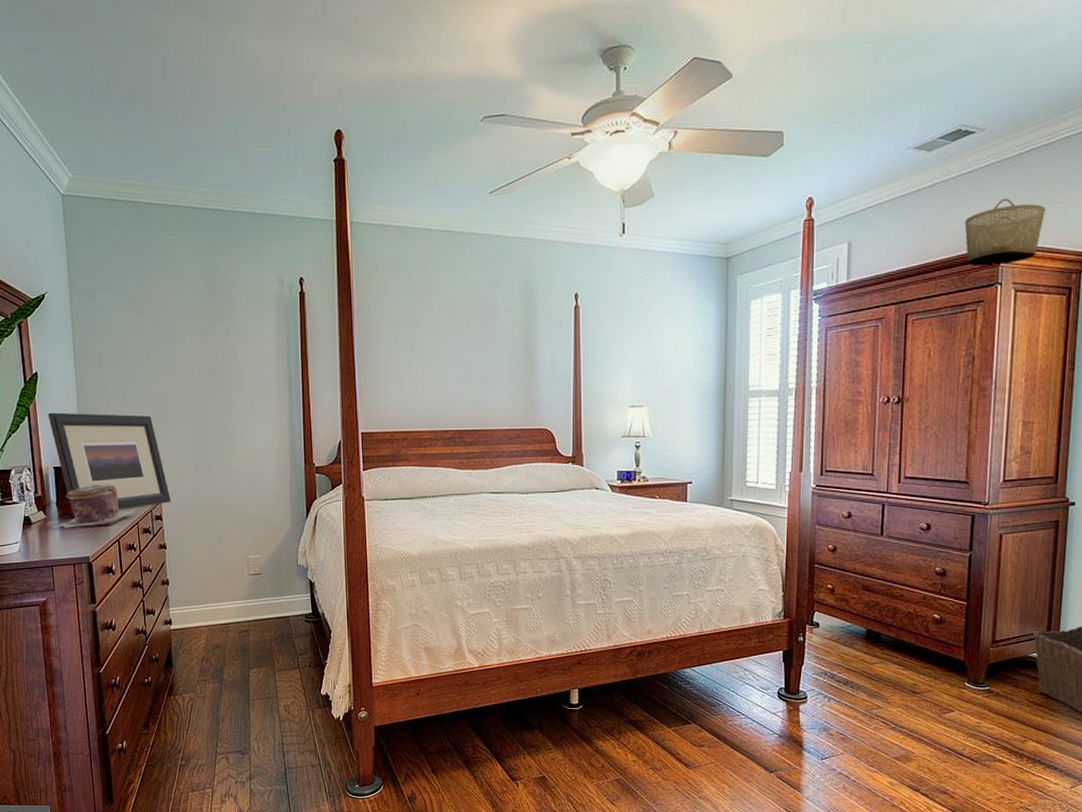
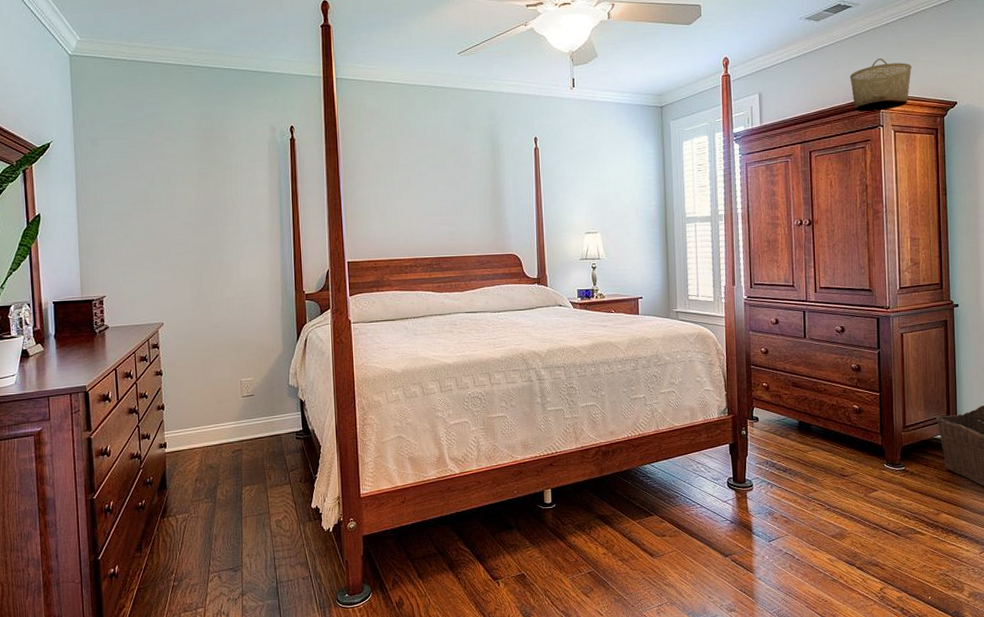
picture frame: present [47,412,172,516] -> none [49,250,168,348]
jewelry box: present [53,485,135,528] -> none [50,317,133,360]

